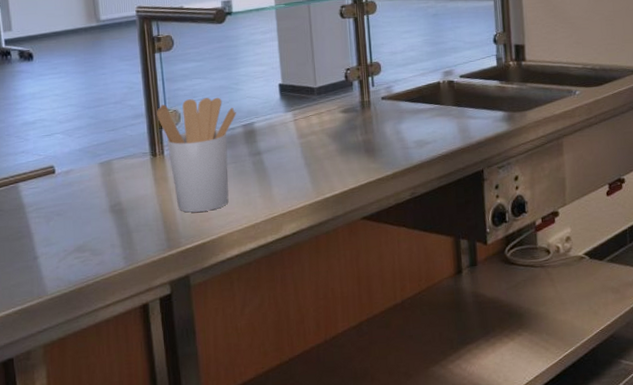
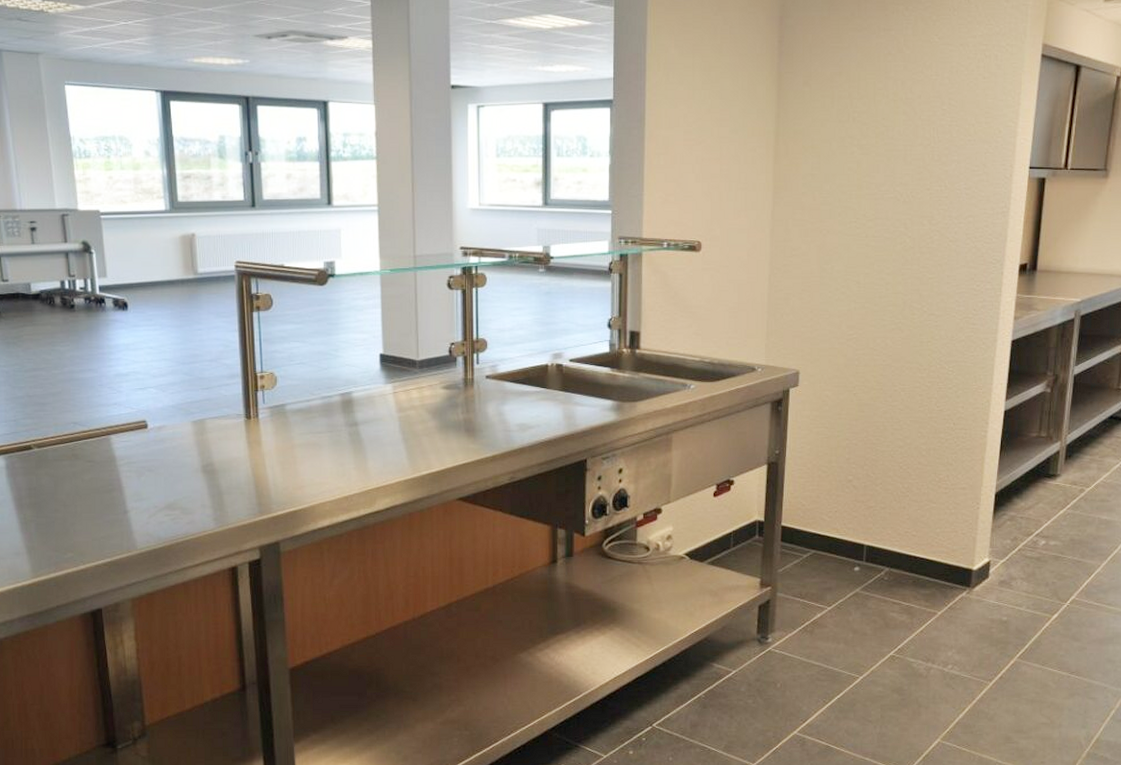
utensil holder: present [157,97,236,213] -> none [253,363,334,479]

